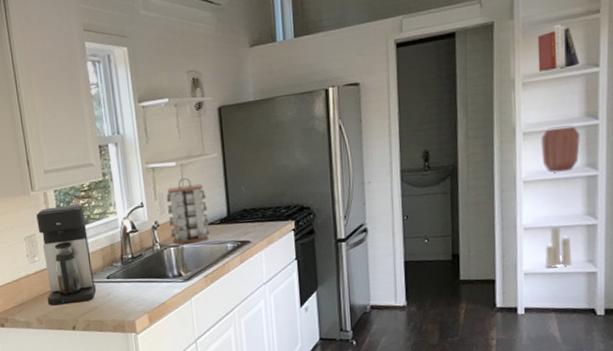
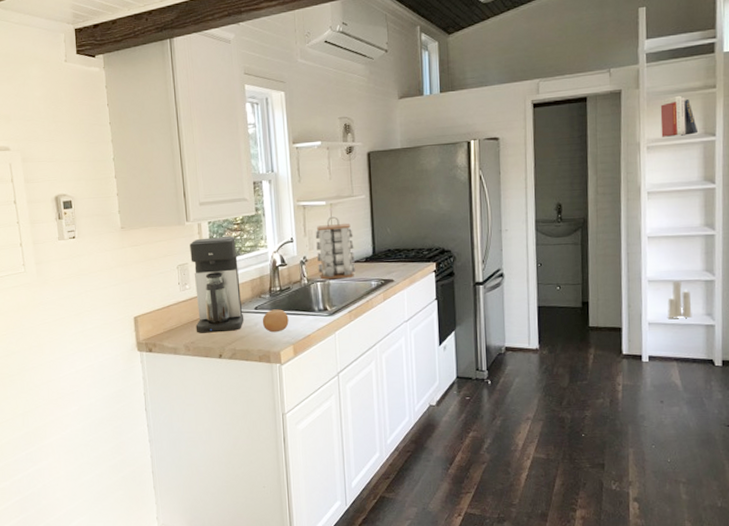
fruit: none [115,277,143,302] -> present [262,309,289,333]
vase: present [541,125,580,173] -> none [663,187,699,230]

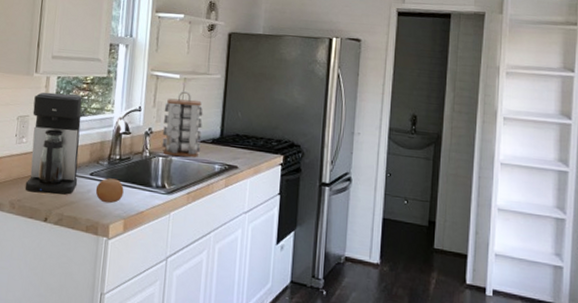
books: present [660,95,699,137] -> none [521,26,558,68]
candle: present [667,280,692,318] -> none [514,213,541,255]

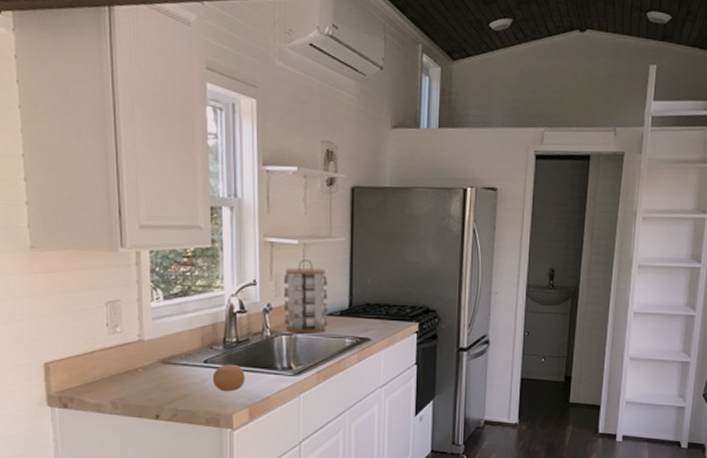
coffee maker: present [25,92,83,196] -> none [124,270,190,388]

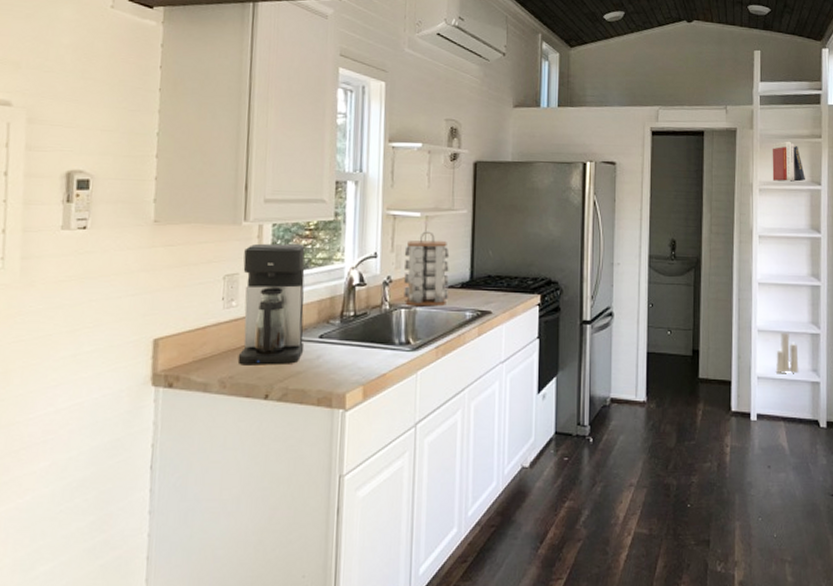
coffee maker: none [124,270,190,388] -> present [237,243,305,366]
fruit: present [212,364,245,392] -> none [326,339,361,369]
candle: none [643,360,667,398] -> present [775,332,799,373]
books: none [657,166,692,210] -> present [772,141,806,182]

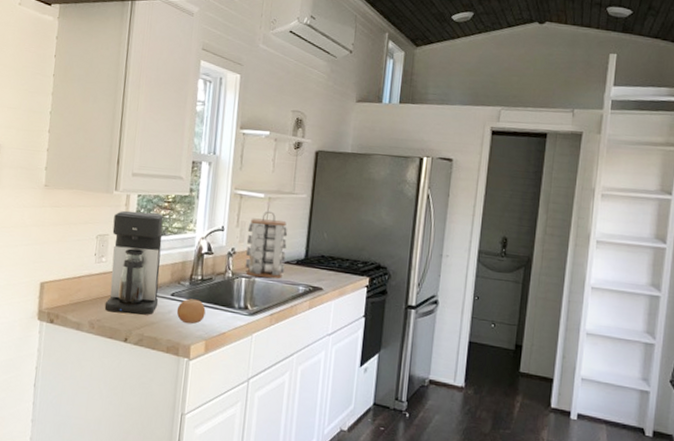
fruit: none [326,339,361,369] -> present [176,298,206,325]
books: present [772,141,806,182] -> none [617,147,656,190]
candle: present [775,332,799,373] -> none [601,337,628,380]

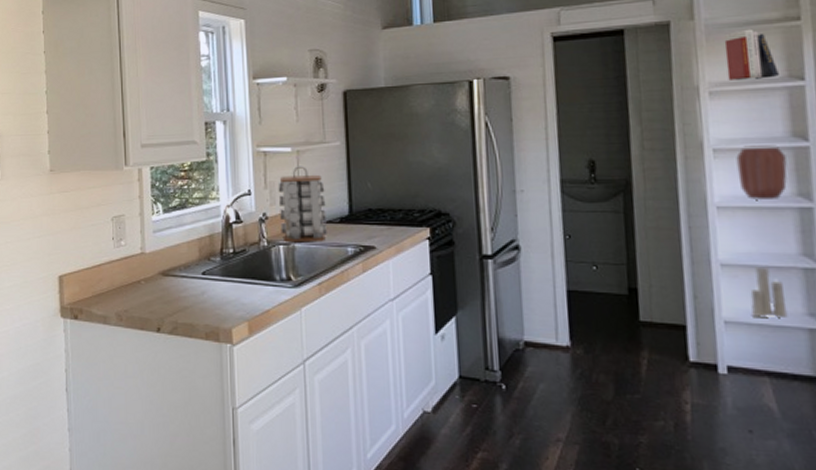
coffee maker: present [104,210,164,316] -> none [128,185,189,301]
fruit: present [176,298,206,325] -> none [210,276,243,305]
candle: none [601,337,628,380] -> present [750,266,788,317]
vase: none [611,241,648,287] -> present [736,145,787,200]
books: none [617,147,656,190] -> present [724,28,781,80]

